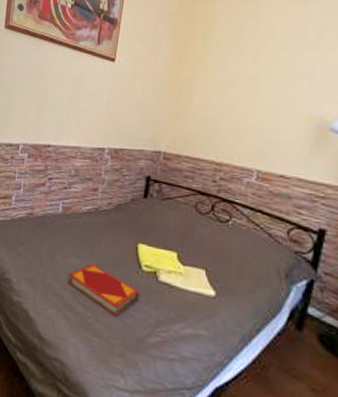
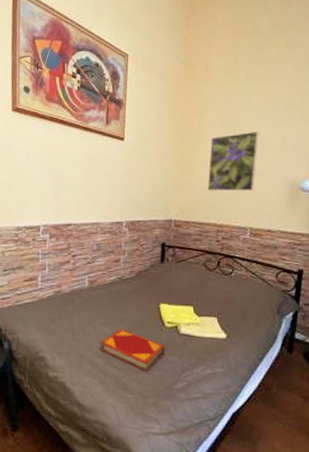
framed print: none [207,57,279,127] -> present [207,131,259,192]

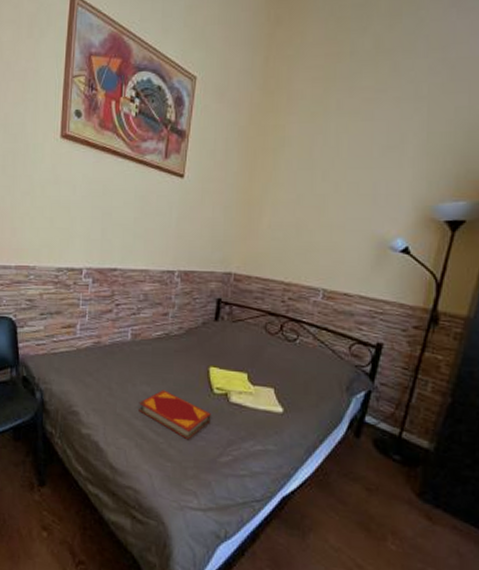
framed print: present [207,131,259,192] -> none [277,176,345,246]

